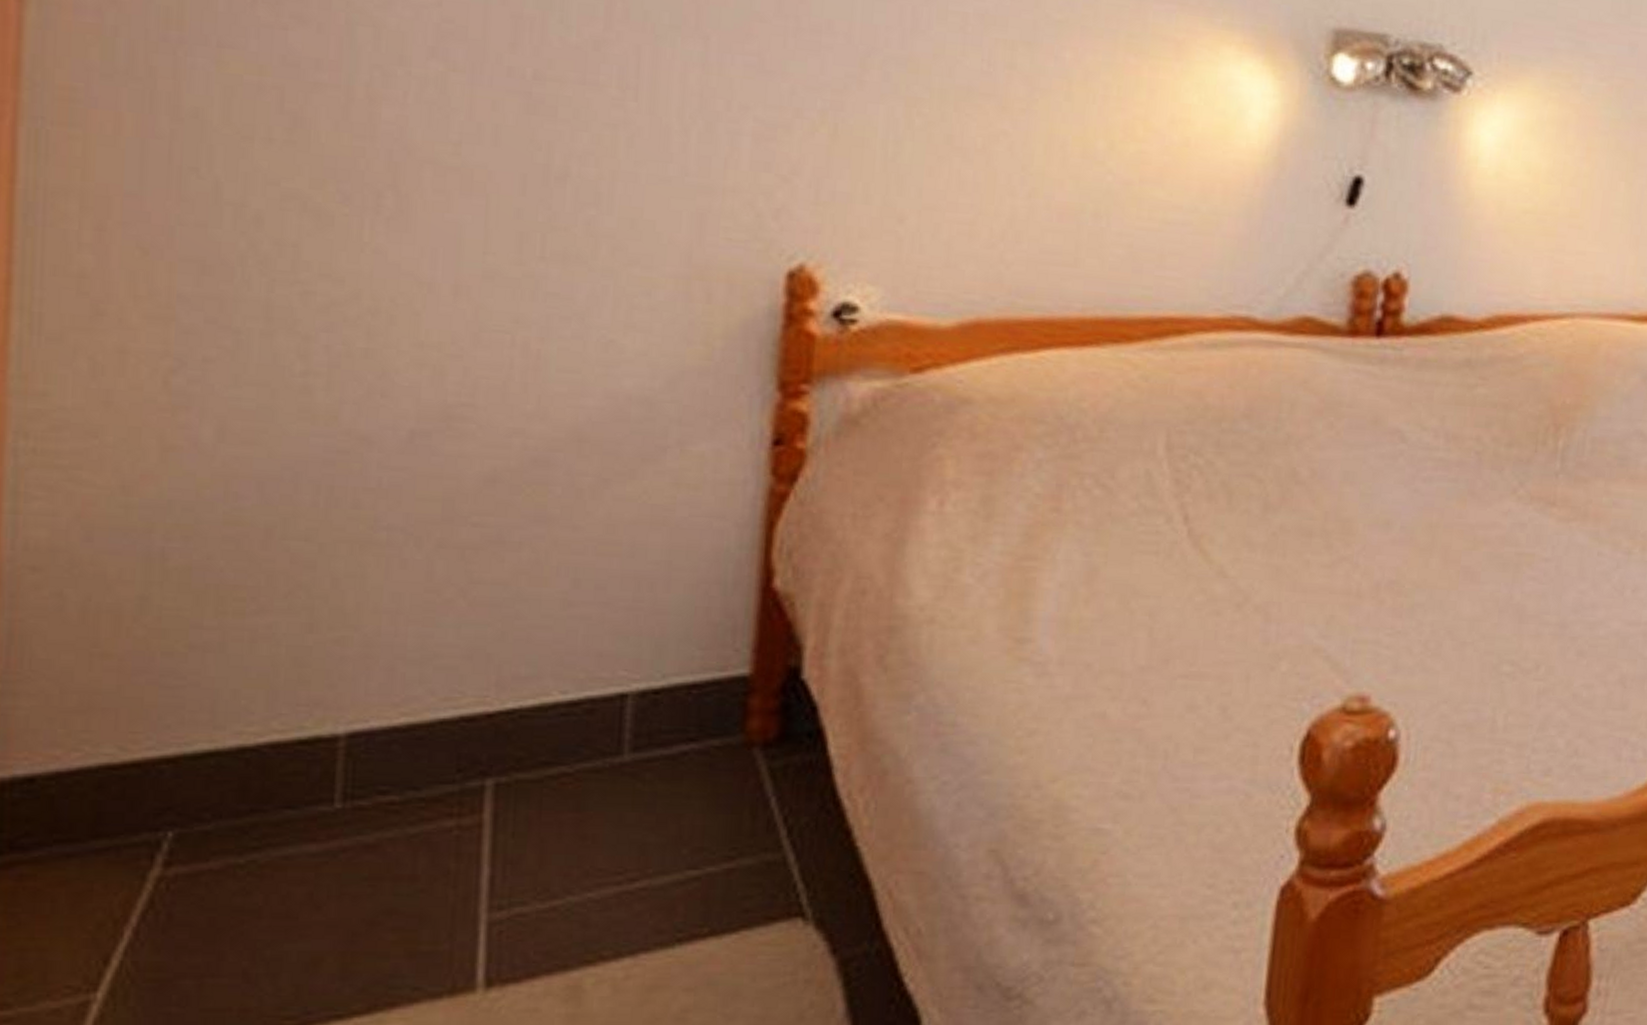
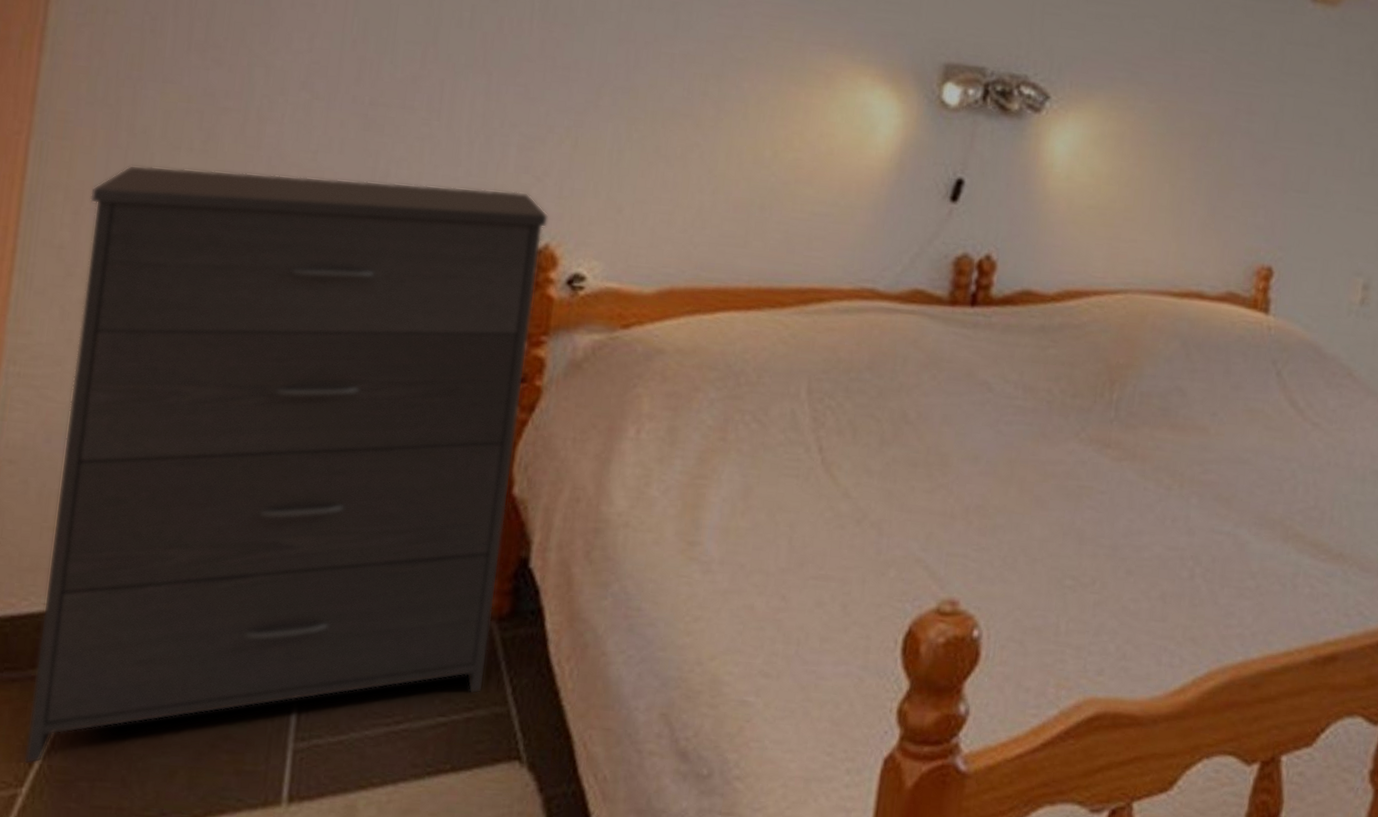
dresser: none [96,161,802,961] -> present [24,165,549,764]

